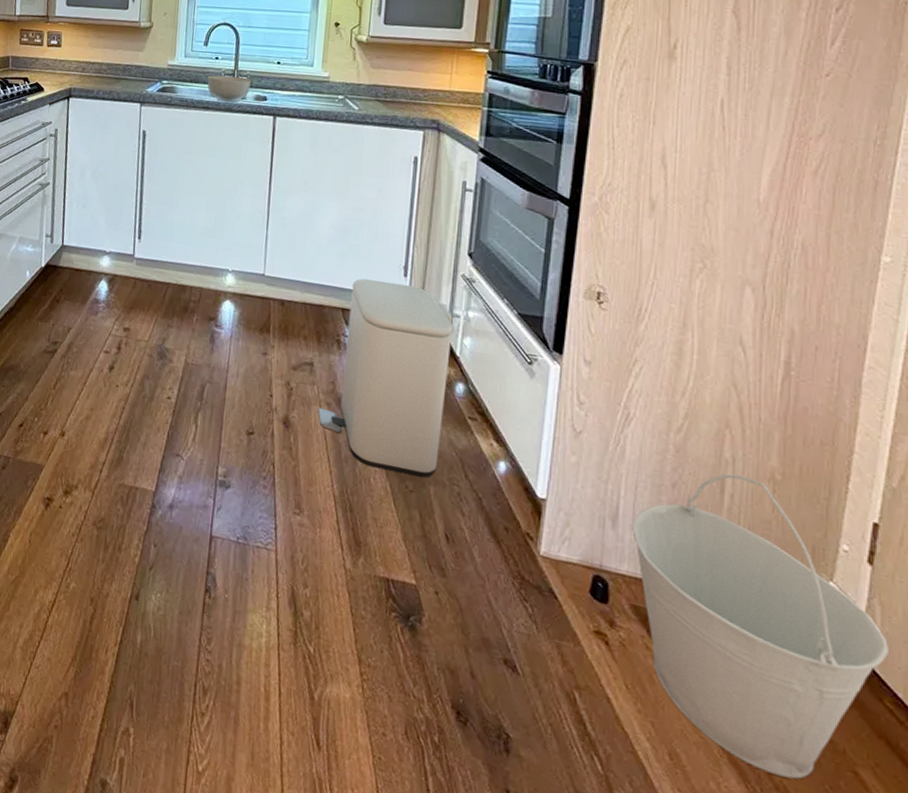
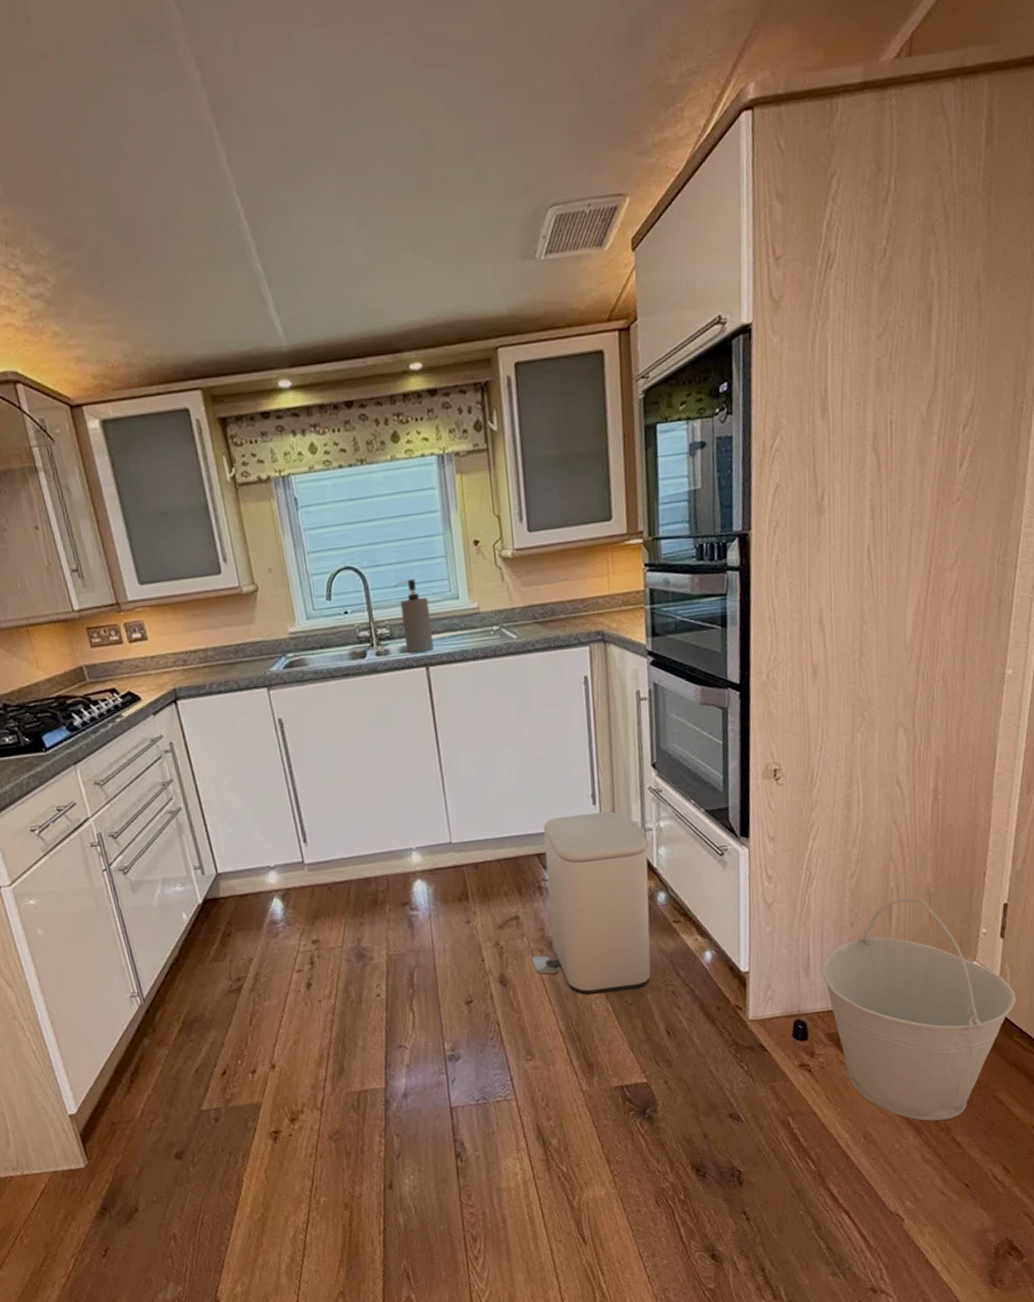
bowl: present [207,75,252,103] -> none [340,628,393,664]
soap dispenser: none [260,43,287,104] -> present [394,579,434,654]

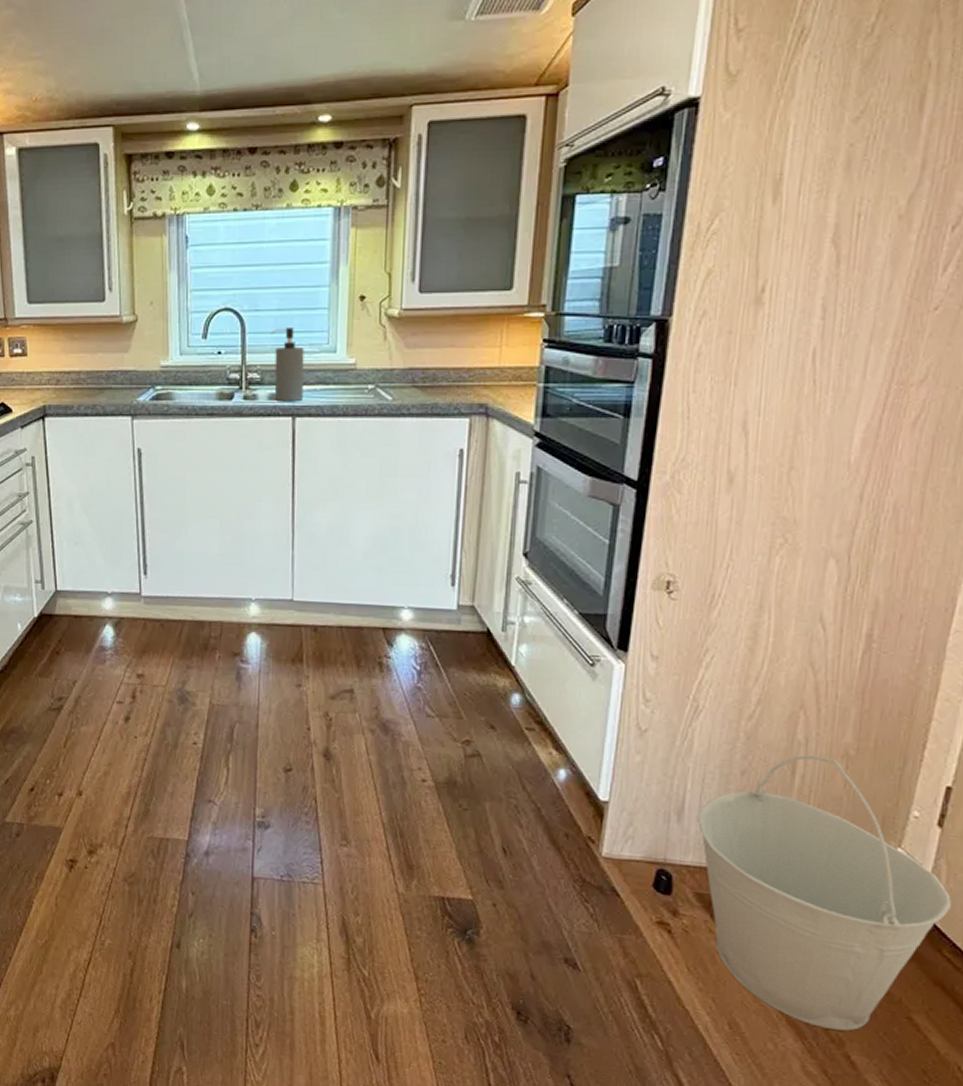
pedal bin: present [531,811,651,995] -> none [361,593,508,794]

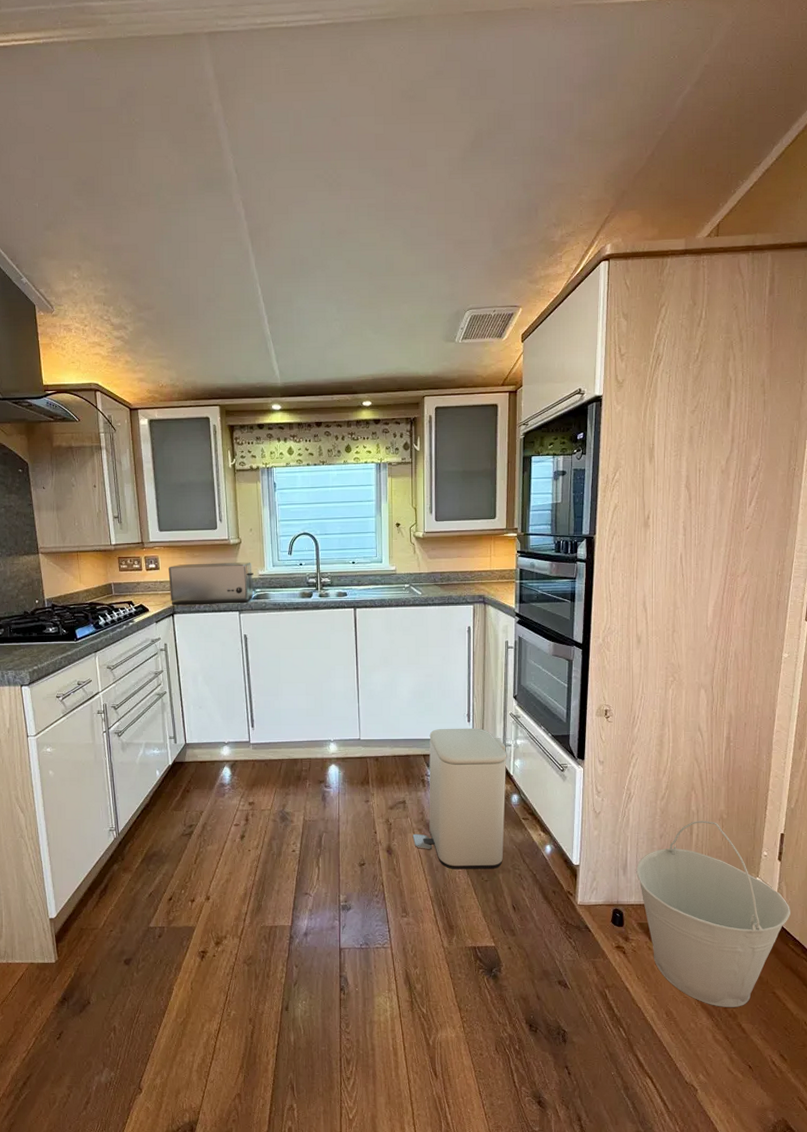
toaster: none [39,347,153,406] -> present [168,561,254,606]
soap dispenser: present [271,328,304,402] -> none [337,546,361,598]
pedal bin: none [361,593,508,794] -> present [412,728,507,870]

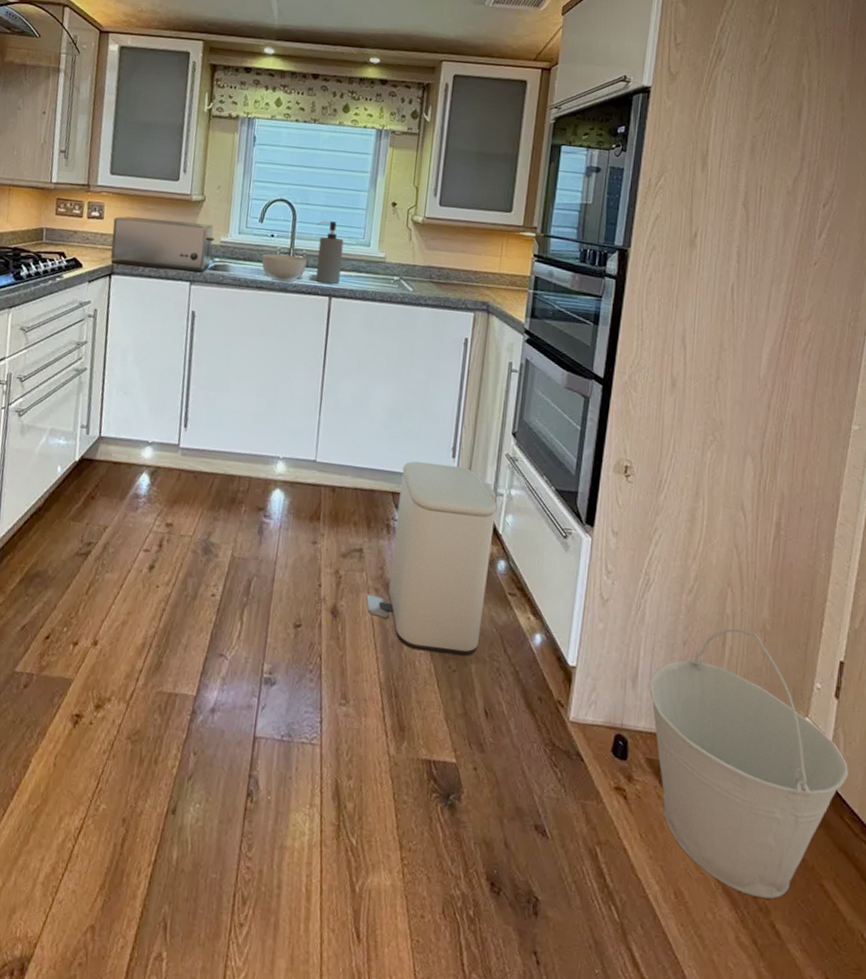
bowl: none [295,578,333,602] -> present [261,253,308,283]
soap dispenser: none [337,546,361,598] -> present [316,221,344,285]

